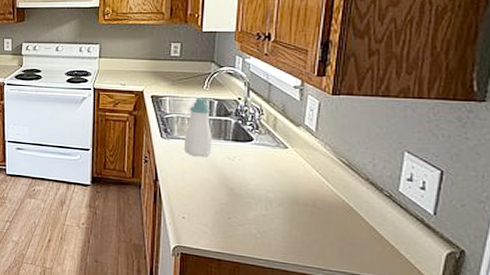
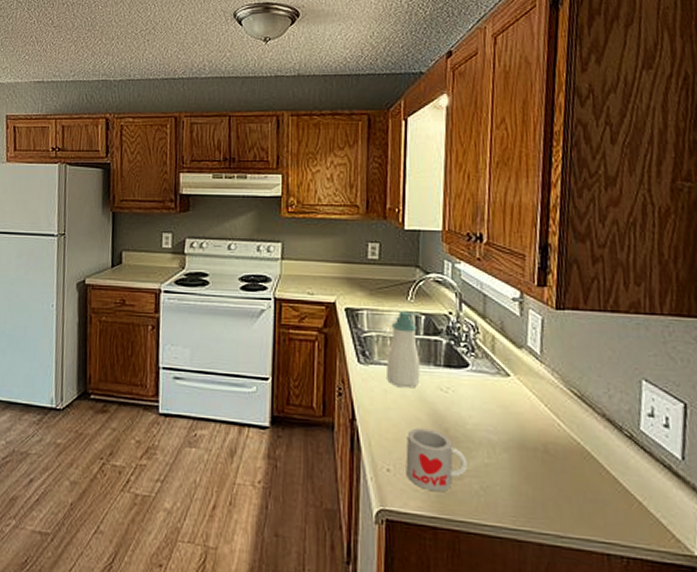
mug: none [198,187,248,235] -> present [406,428,468,492]

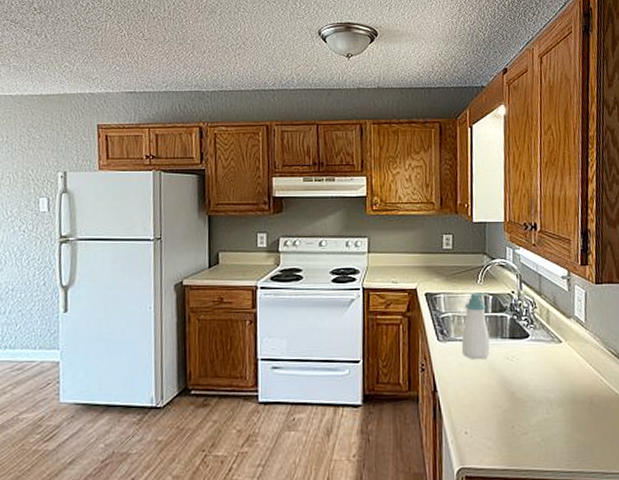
mug: present [406,428,468,492] -> none [480,393,531,447]

